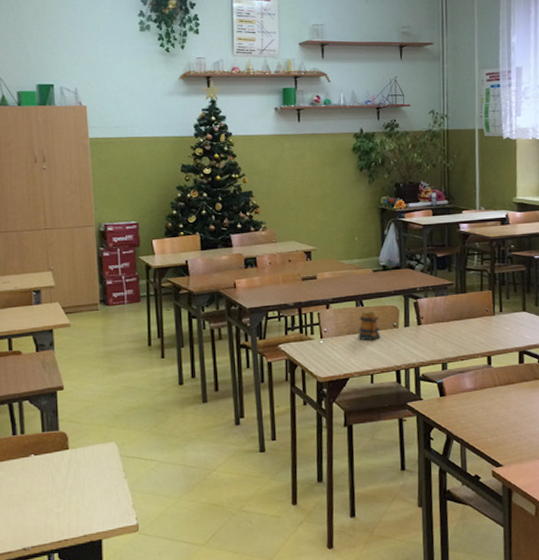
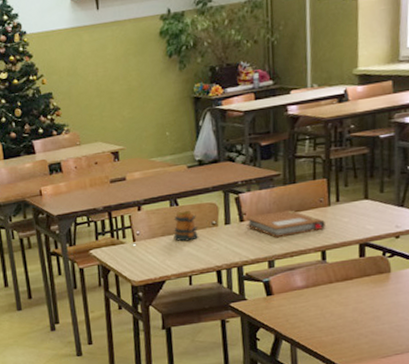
notebook: none [422,317,491,341] -> present [245,210,325,237]

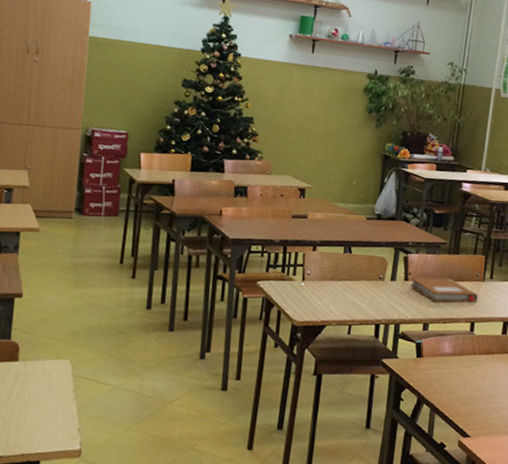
mug: present [173,210,199,242] -> none [341,259,366,291]

